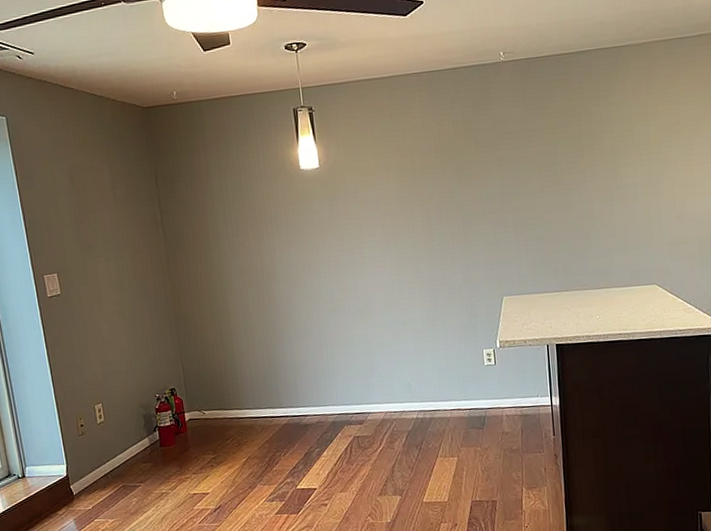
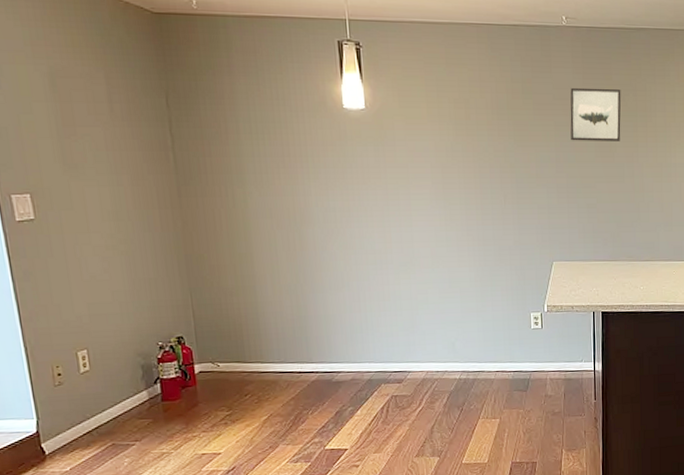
wall art: none [512,116,566,174] -> present [570,87,621,141]

